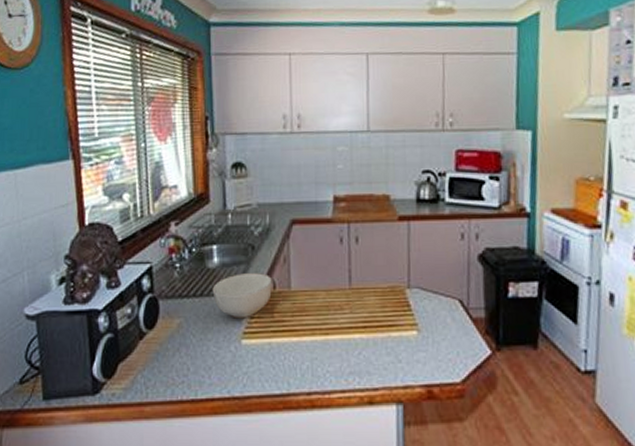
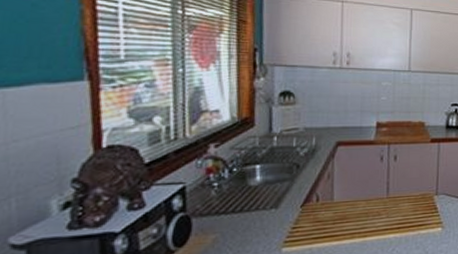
bowl: present [212,272,273,319] -> none [253,187,317,230]

